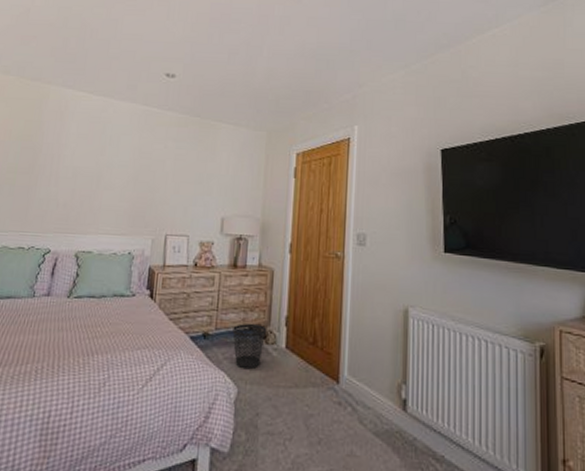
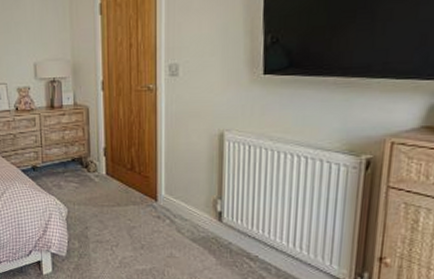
wastebasket: present [232,324,267,369] -> none [57,156,88,193]

